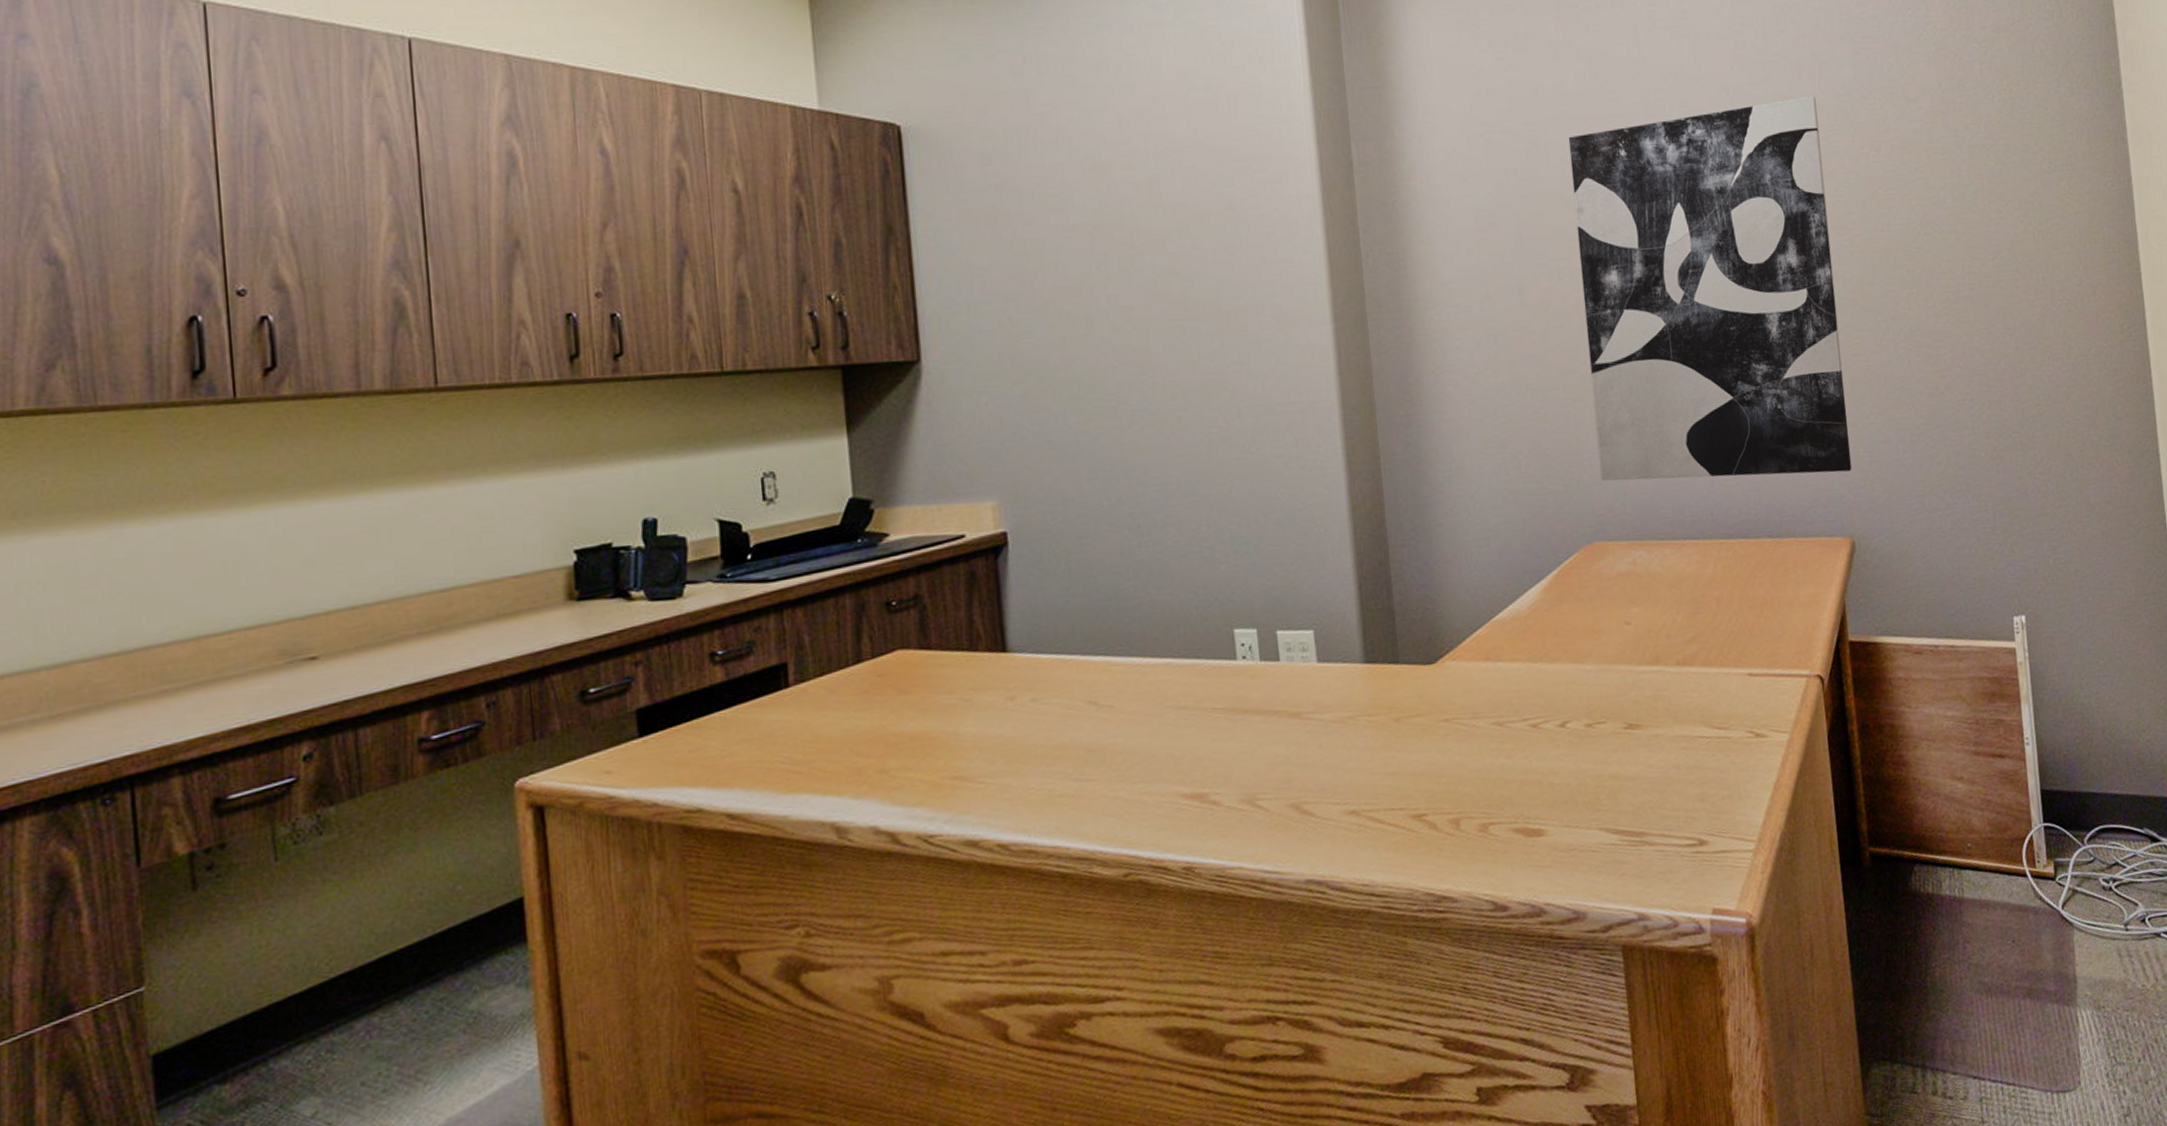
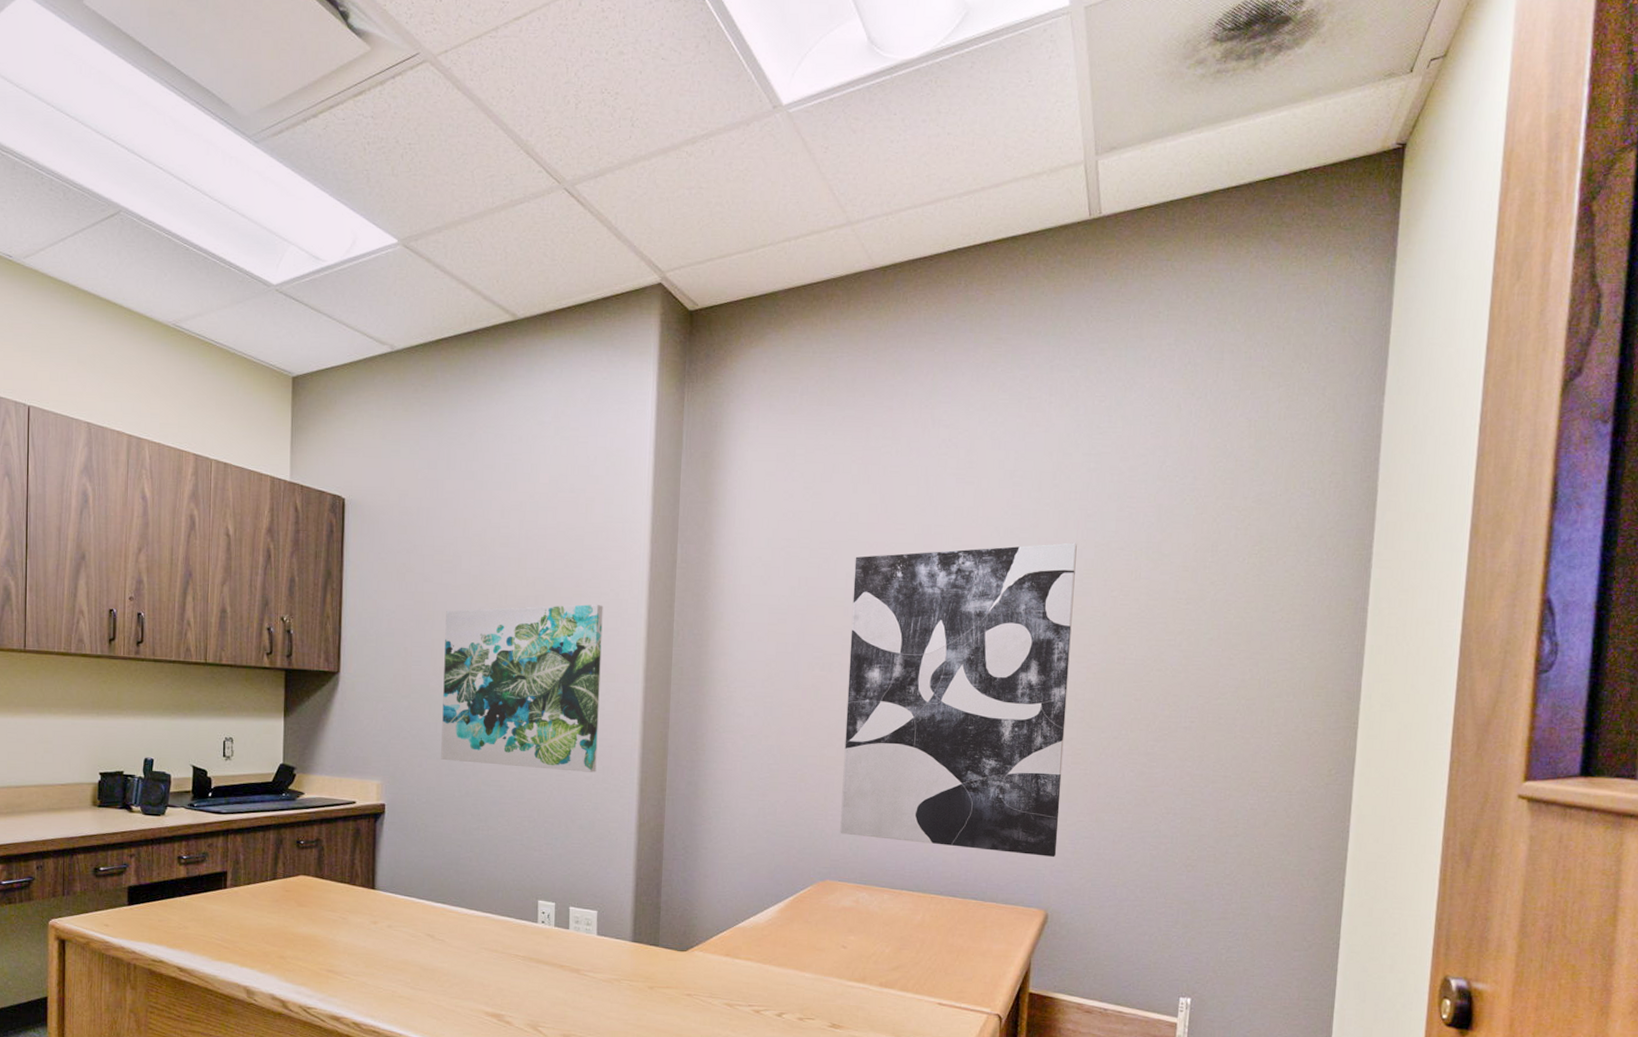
wall art: none [1059,229,1287,461] -> present [441,604,603,772]

